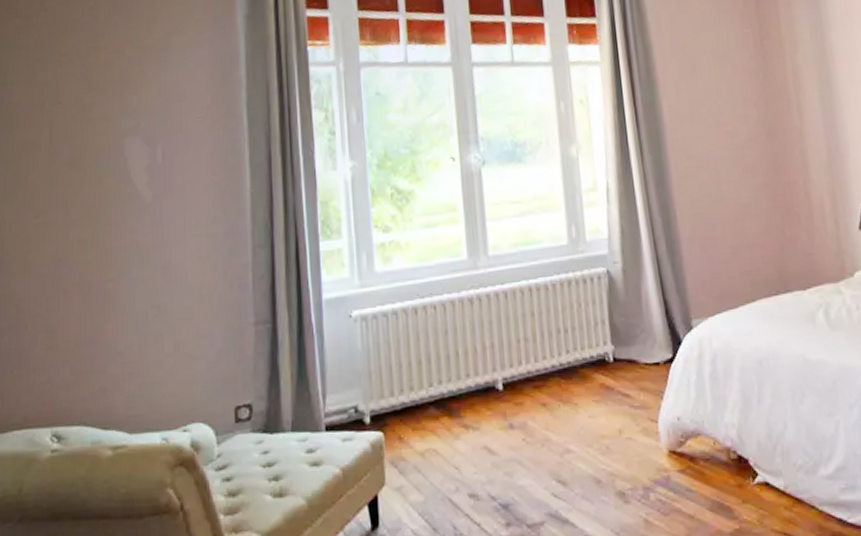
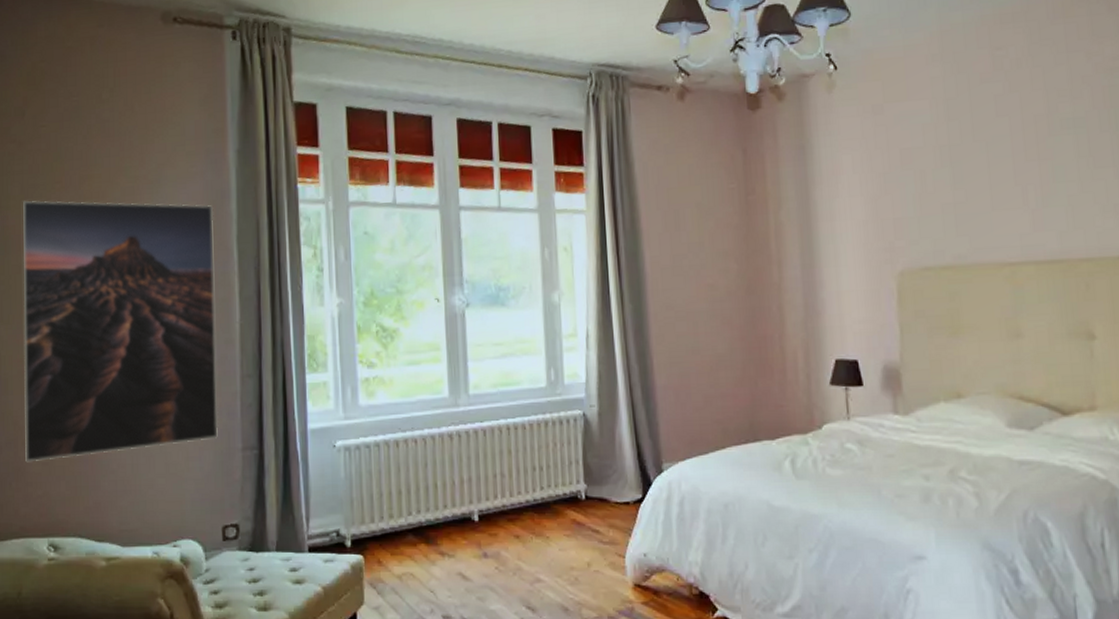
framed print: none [28,71,230,348] -> present [23,200,219,463]

